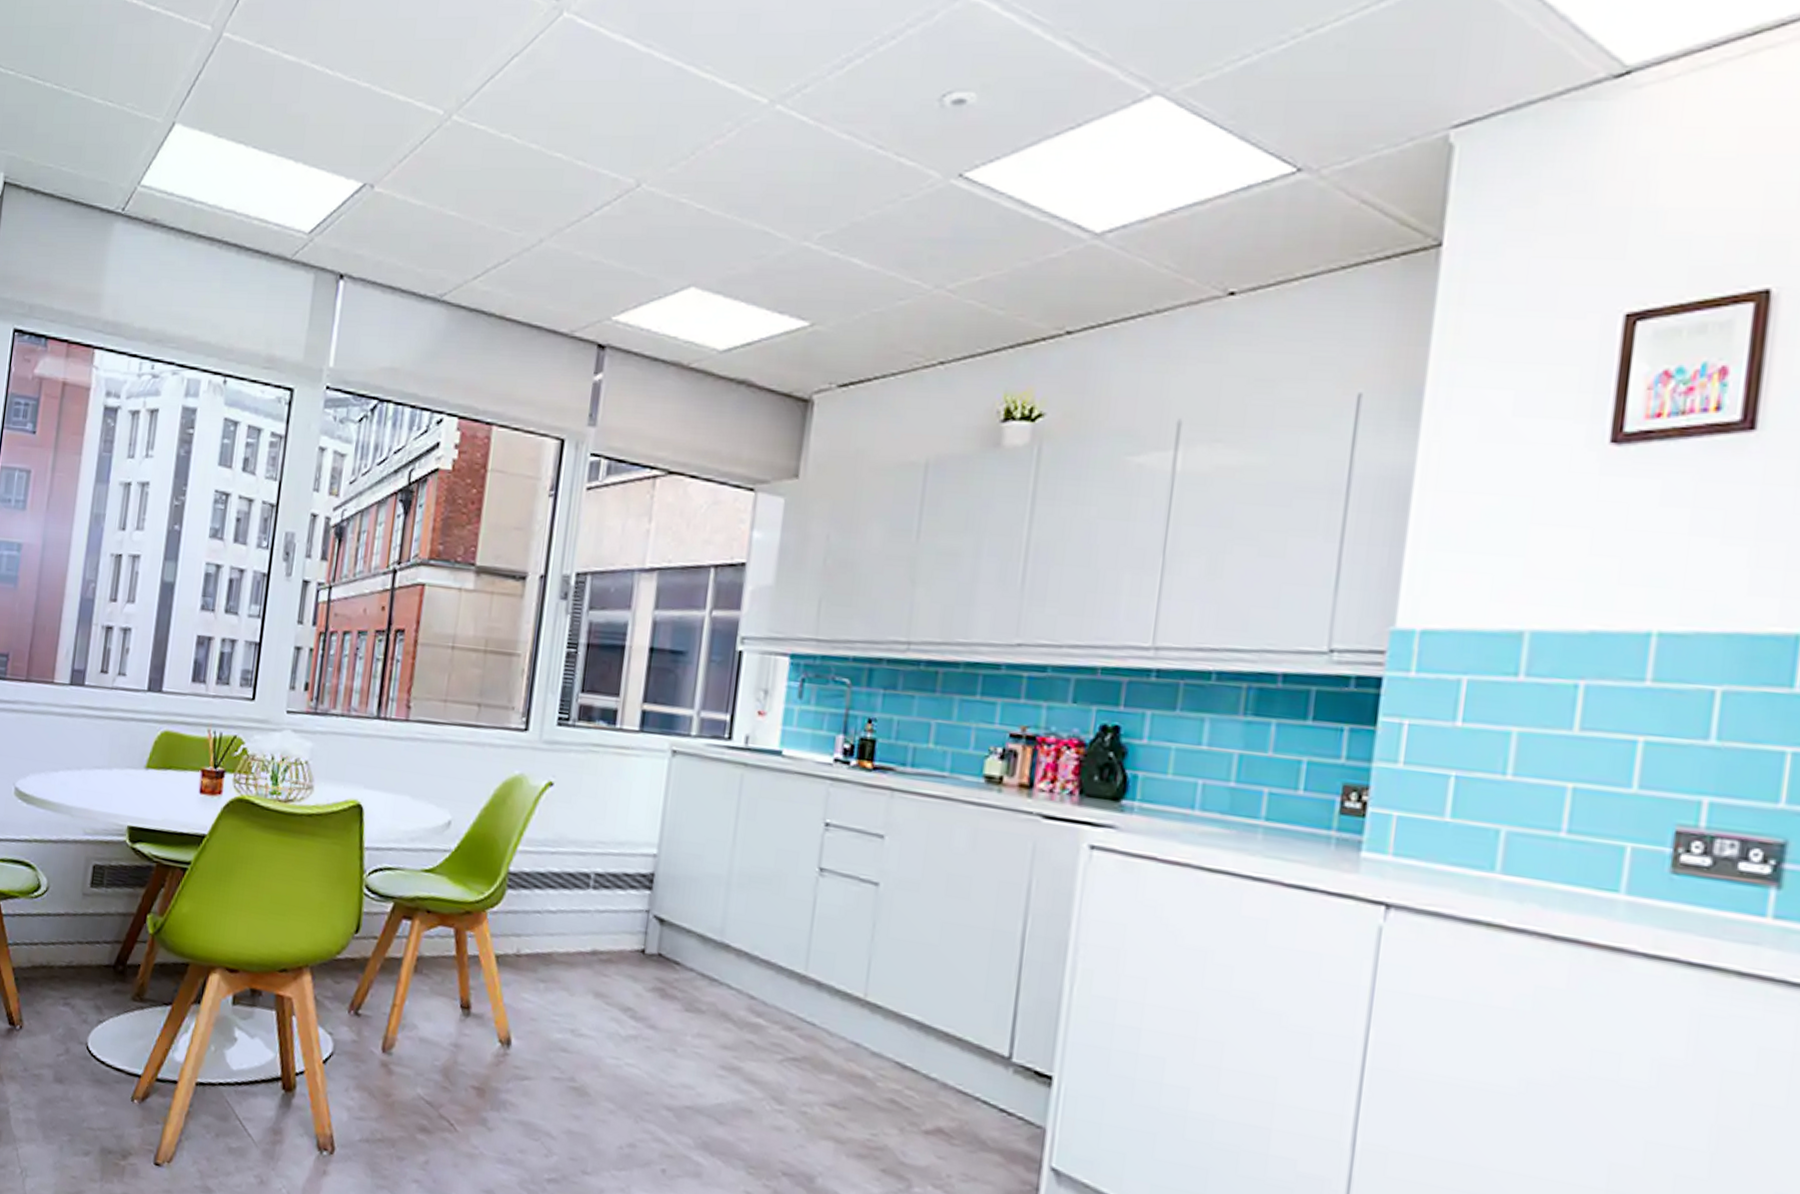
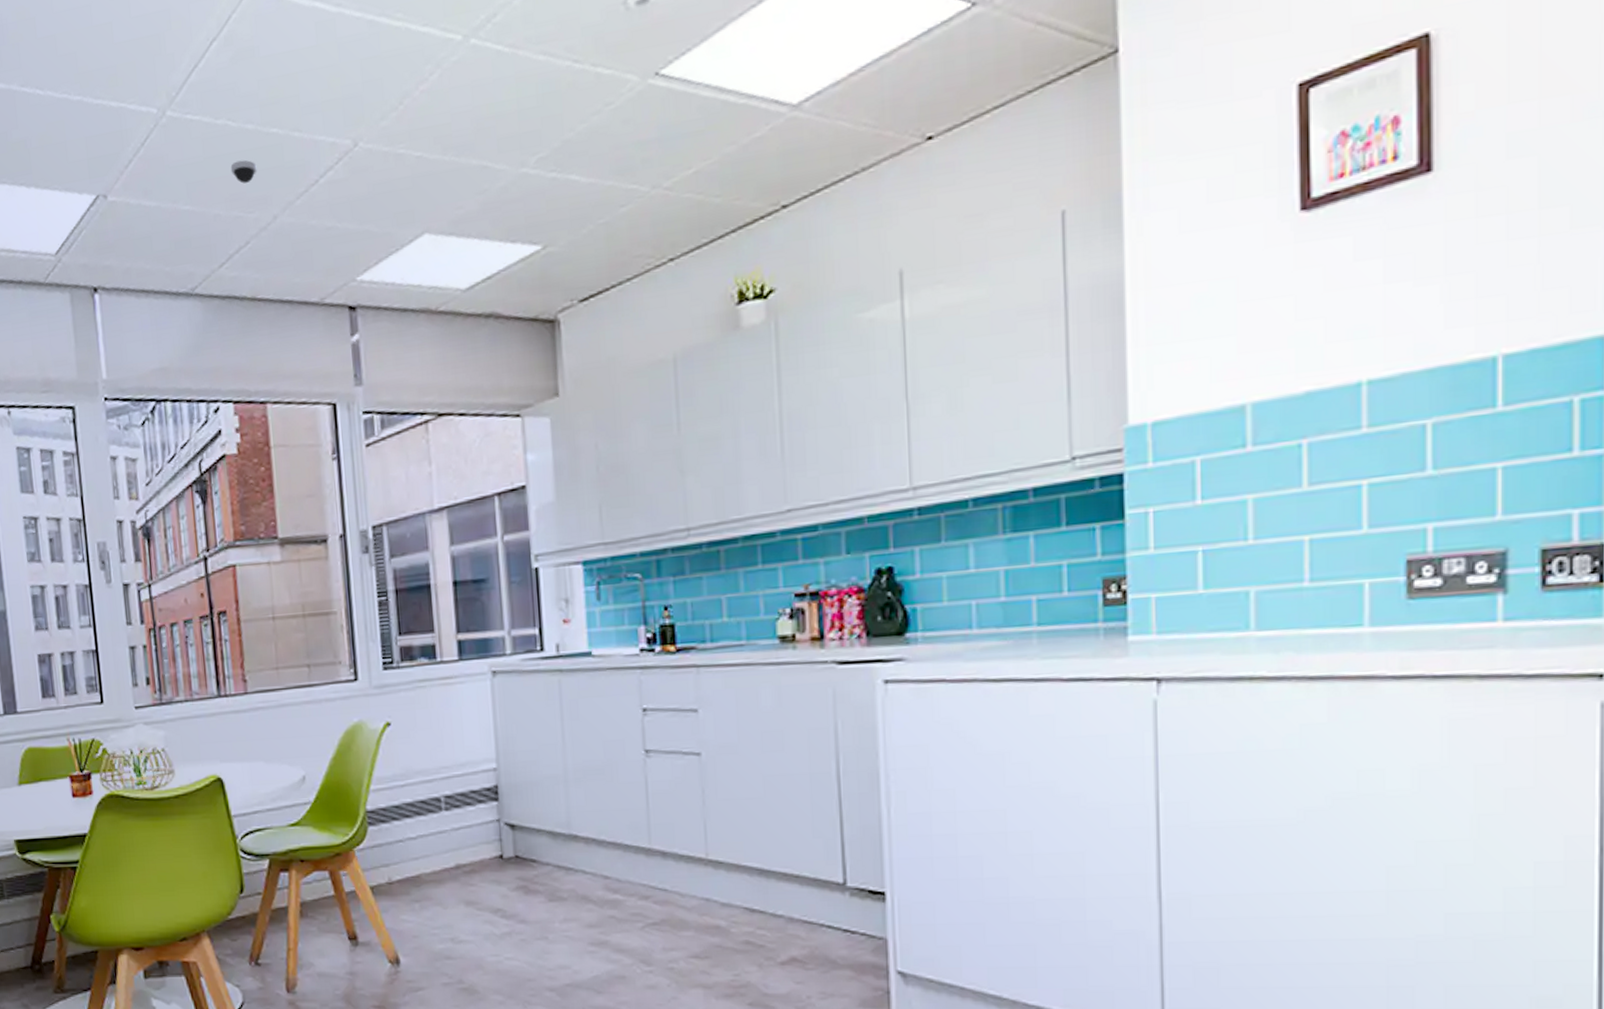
dome security camera: none [505,177,533,201] -> present [230,159,257,184]

